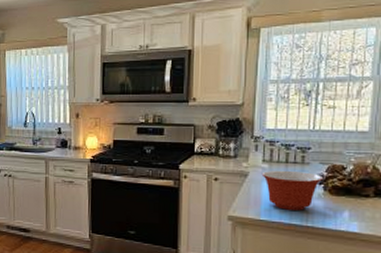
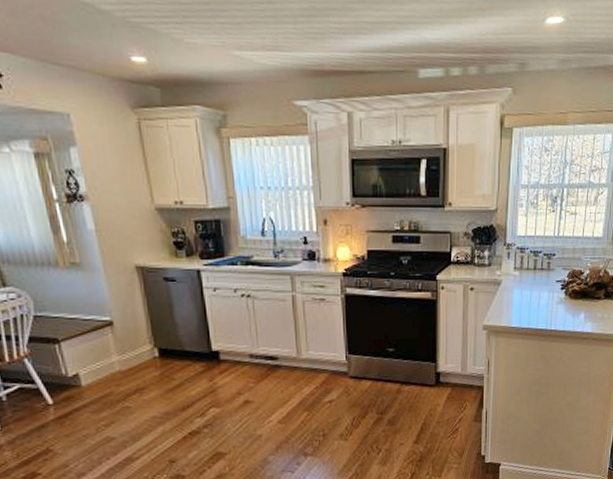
mixing bowl: present [261,170,322,210] -> none [513,277,564,316]

